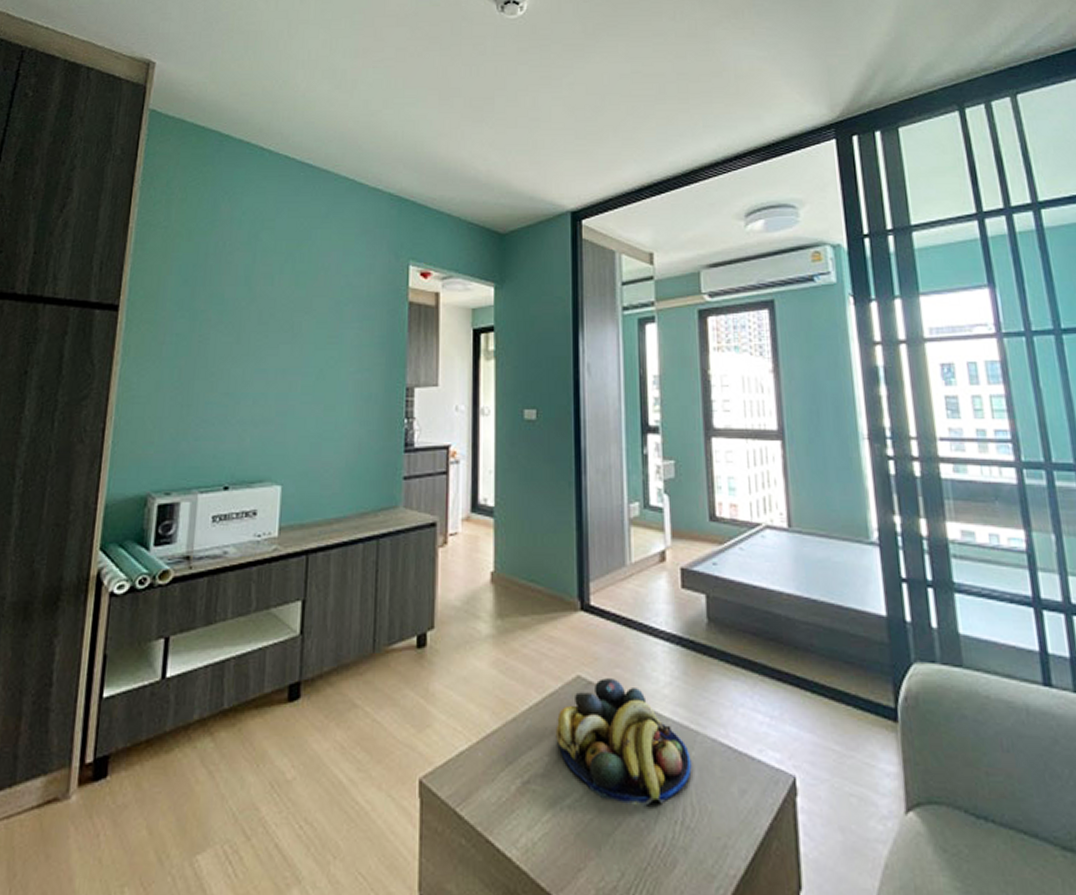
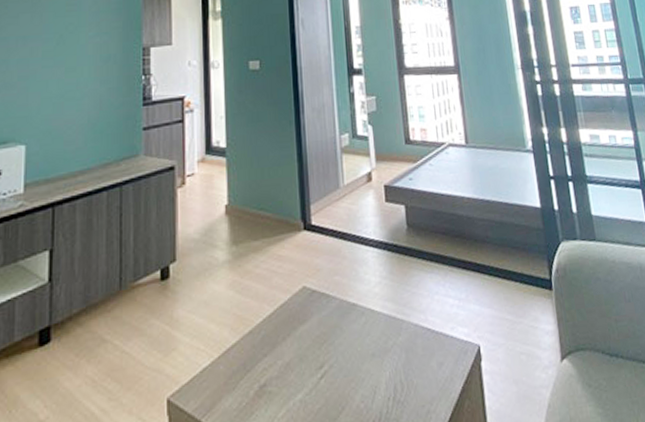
fruit bowl: present [555,678,692,808] -> none [286,285,400,391]

